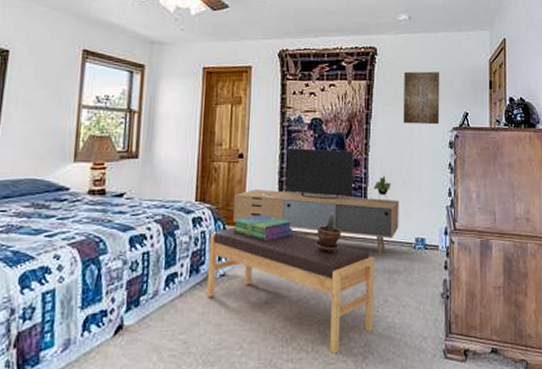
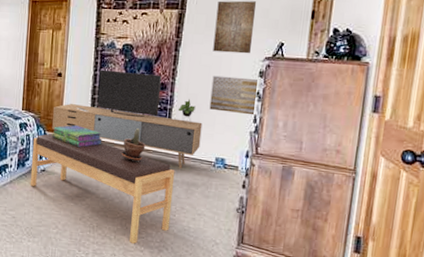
wall art: none [405,148,450,188] -> present [209,75,257,116]

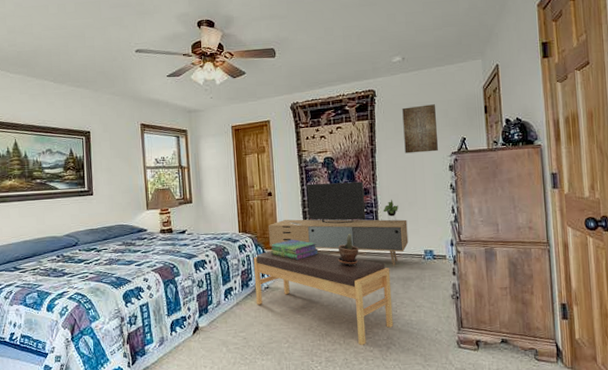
wall art: present [209,75,257,116] -> none [409,172,453,207]

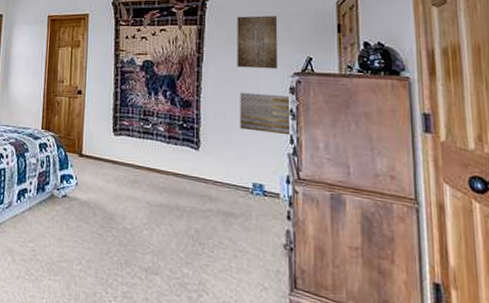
bench: present [253,251,394,346] -> none [50,155,209,287]
media console: present [269,181,409,266] -> none [73,86,234,196]
stack of books: present [270,239,319,260] -> none [73,146,127,170]
potted plant: present [337,234,359,267] -> none [147,150,174,189]
wall art: none [409,172,453,207] -> present [240,92,292,136]

